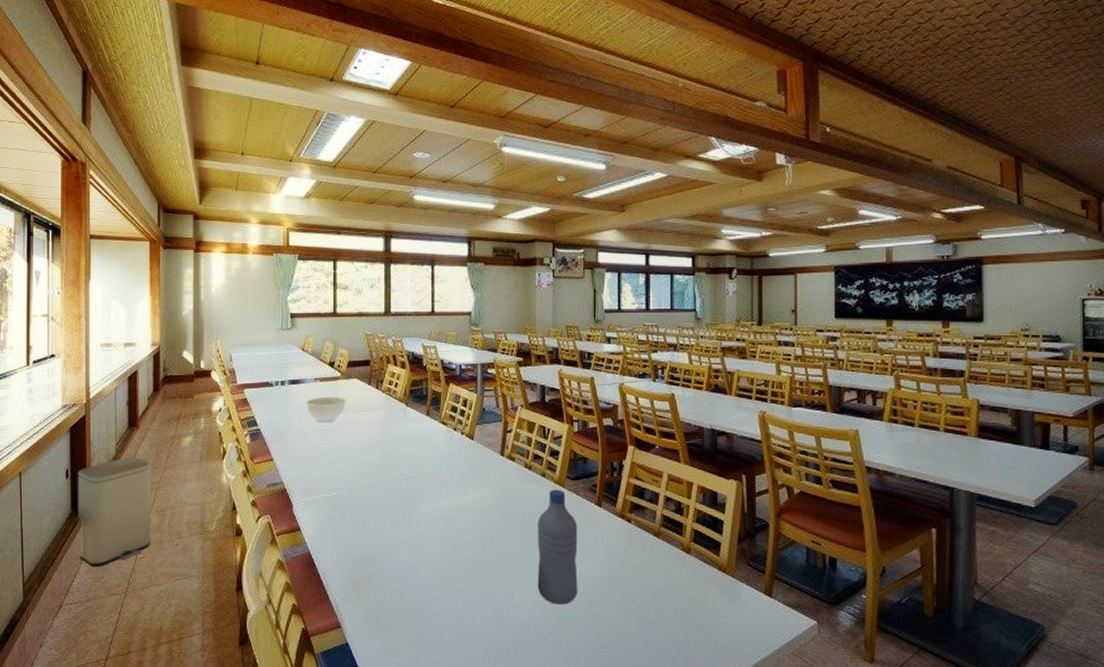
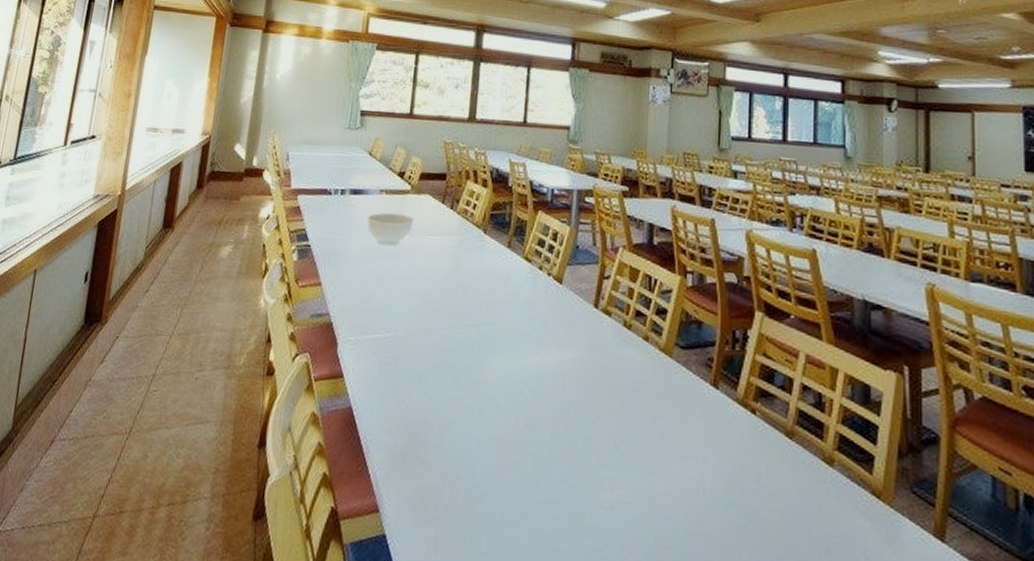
pedal bin: present [77,457,151,566] -> none [82,263,182,396]
water bottle: present [537,489,578,605] -> none [630,358,687,518]

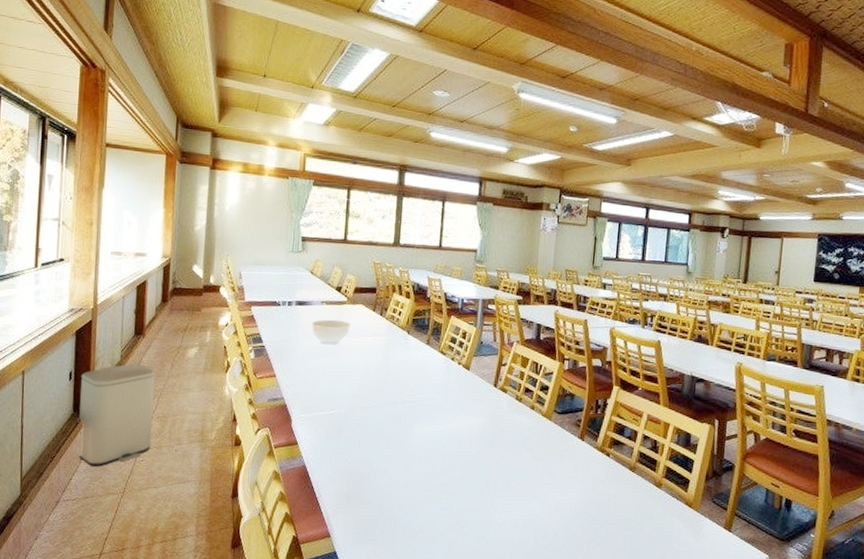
pedal bin: none [82,263,182,396] -> present [77,363,155,467]

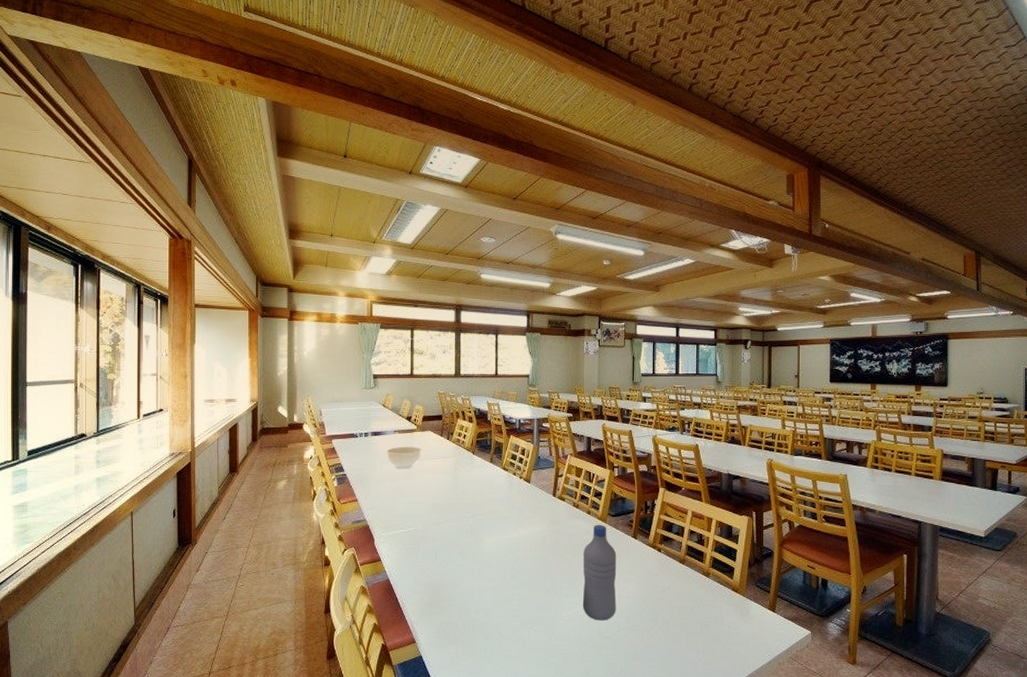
pedal bin: present [77,363,155,467] -> none [183,498,250,593]
water bottle: none [518,421,560,528] -> present [582,524,617,621]

